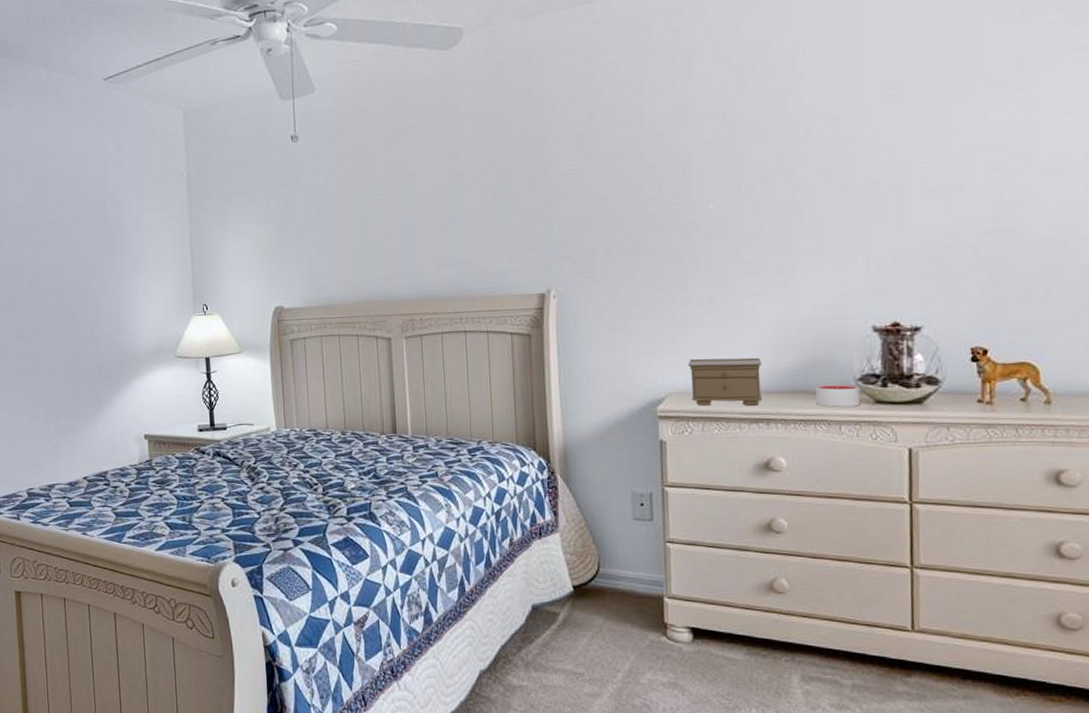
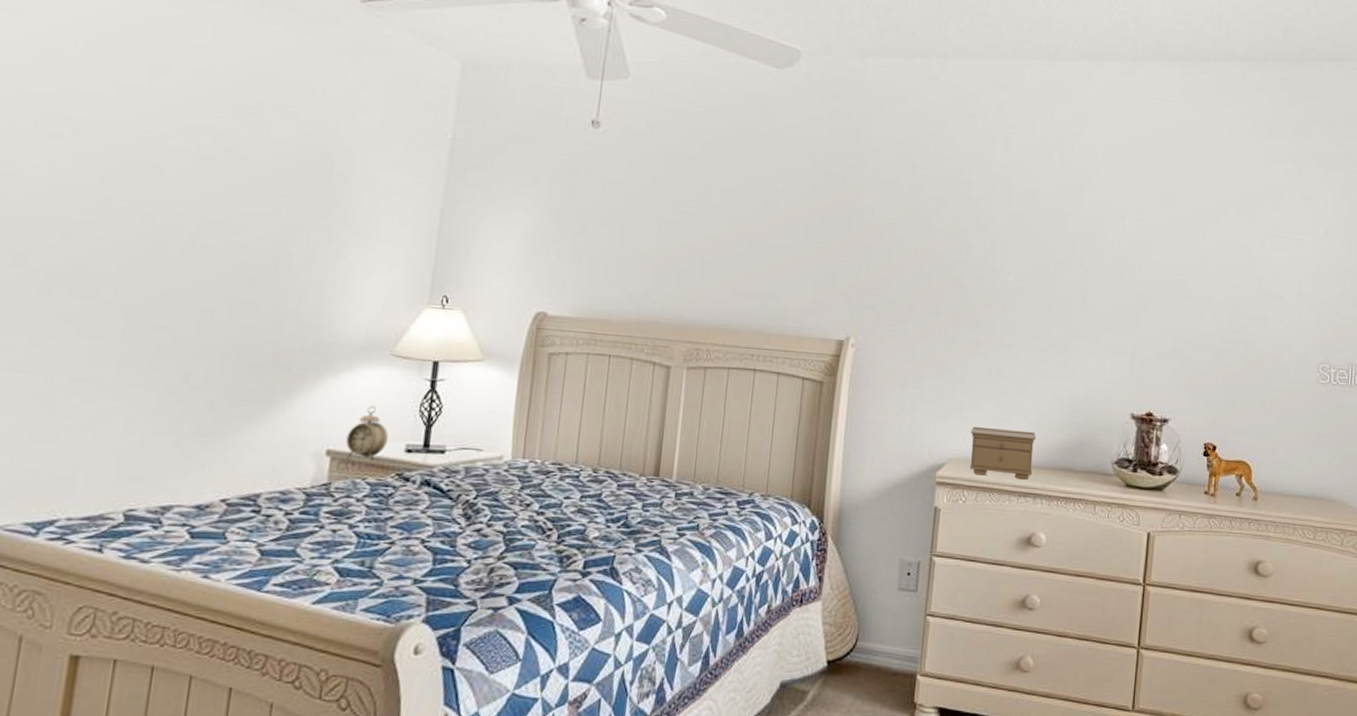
alarm clock: none [156,397,185,440] -> present [345,405,389,459]
candle: present [815,383,860,408] -> none [1077,464,1114,489]

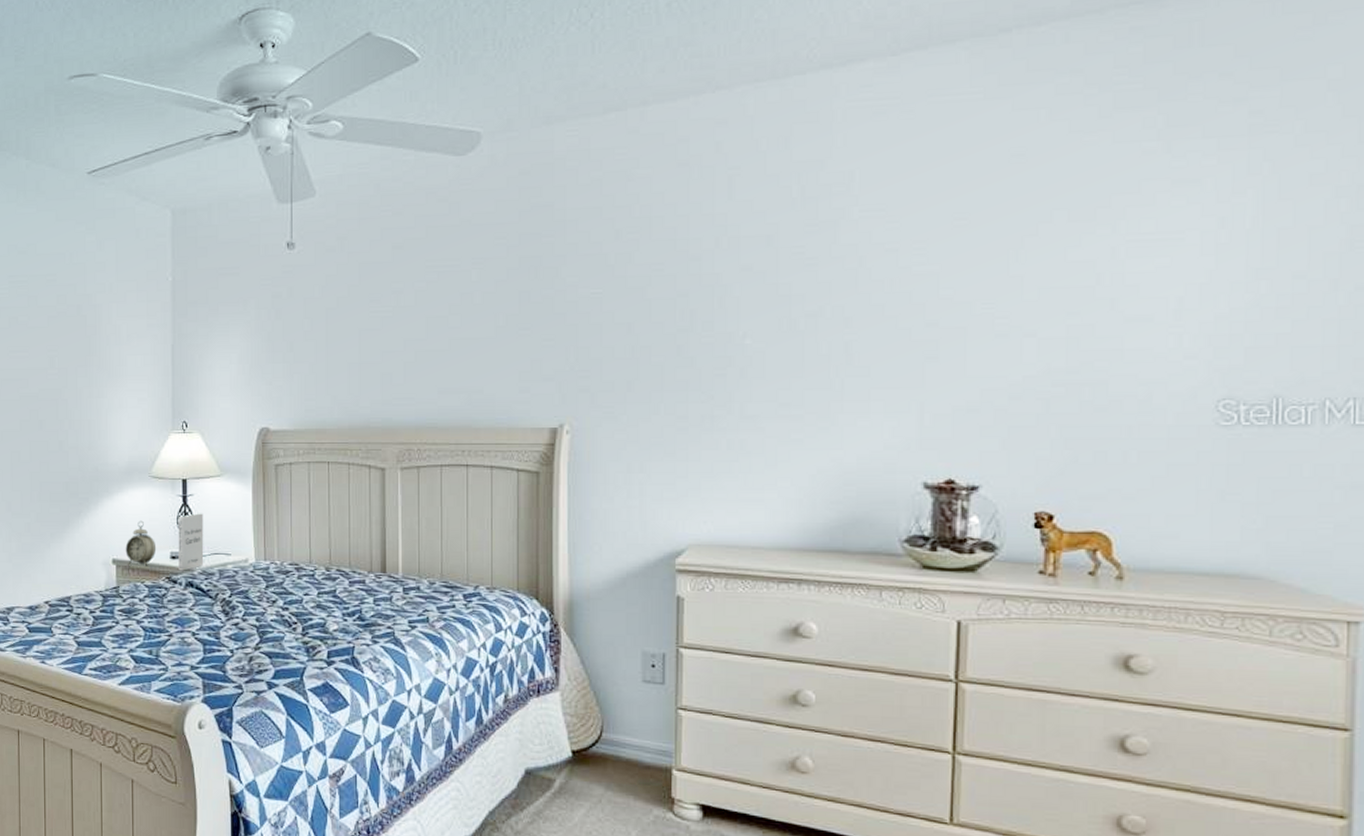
book: none [414,401,455,467] -> present [178,513,204,571]
jewelry box: present [969,426,1036,479] -> none [712,508,795,564]

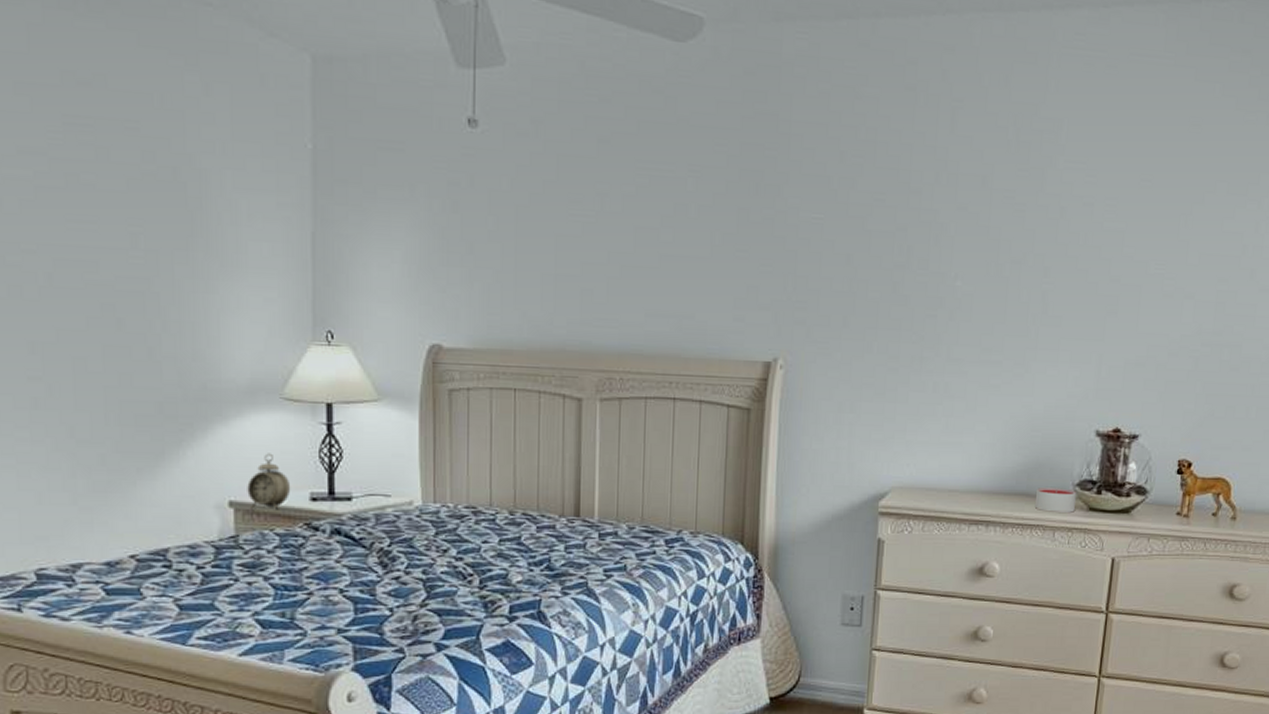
book: present [178,513,204,571] -> none [320,445,356,516]
candle: none [854,544,904,572] -> present [1035,487,1076,514]

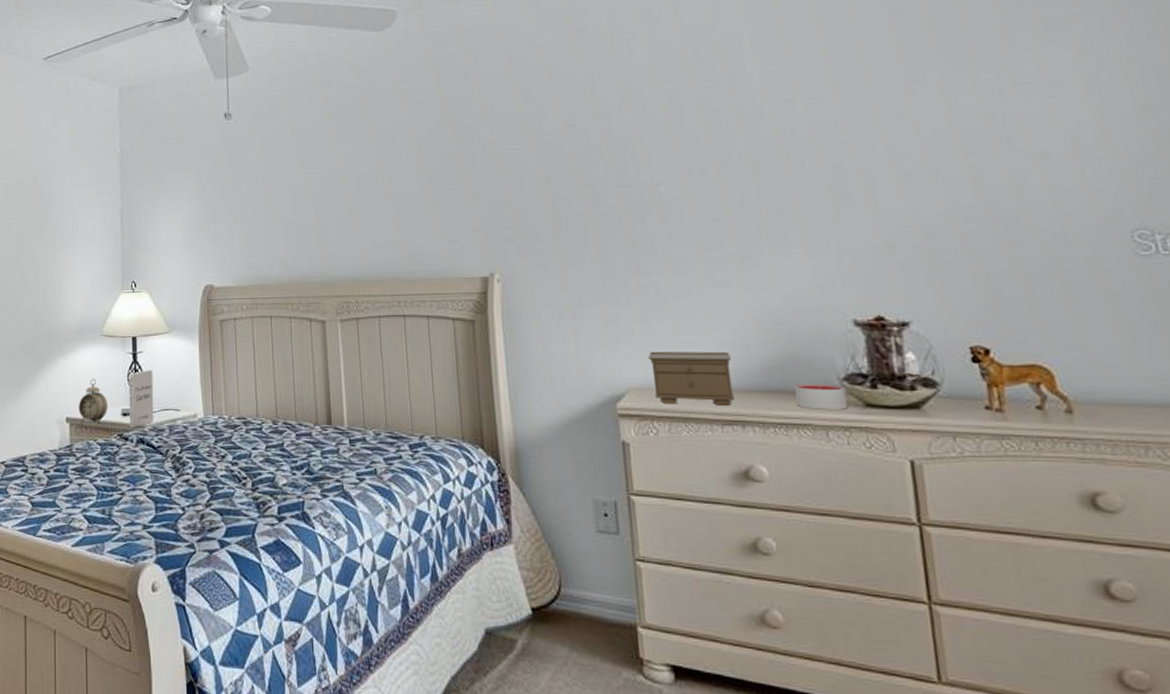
book: none [320,445,356,516] -> present [128,370,154,428]
jewelry box: none [915,451,988,506] -> present [647,351,734,405]

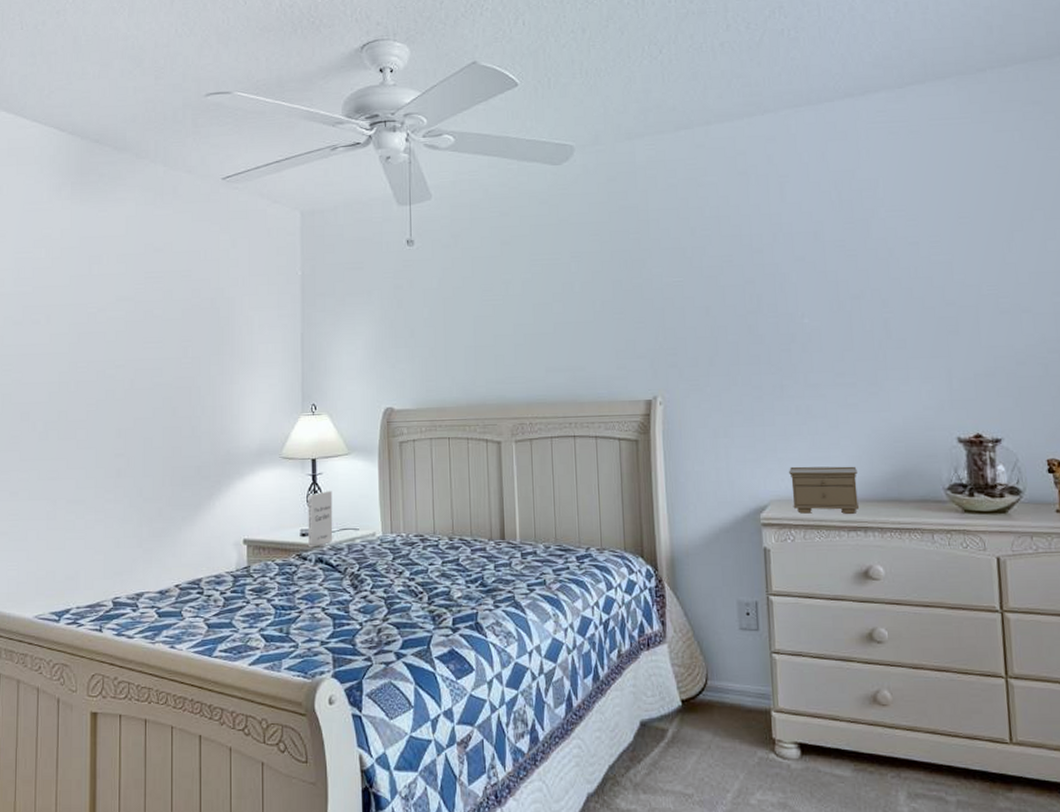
alarm clock: present [78,378,108,424] -> none [256,500,287,545]
candle: present [793,383,848,411] -> none [907,493,950,517]

